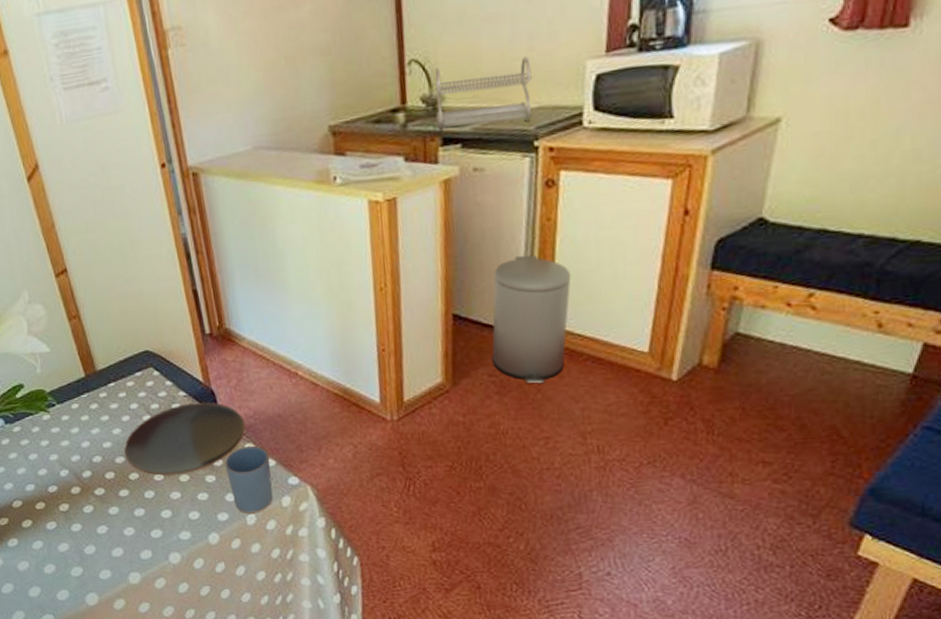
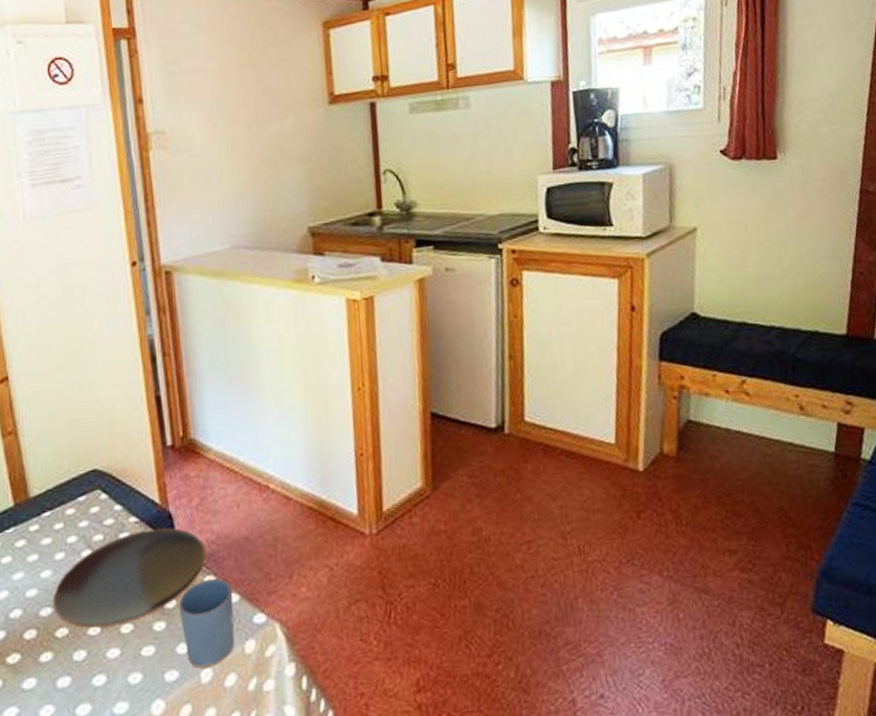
dish rack: present [434,55,533,131] -> none [407,170,496,234]
pedal bin: present [492,255,572,384] -> none [468,350,540,484]

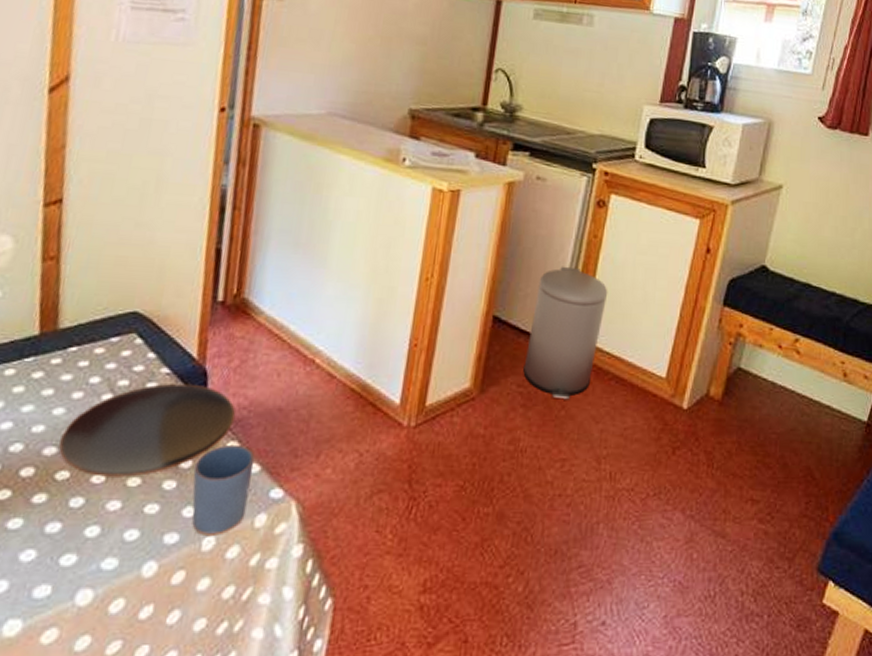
pedal bin: none [468,350,540,484] -> present [523,266,608,400]

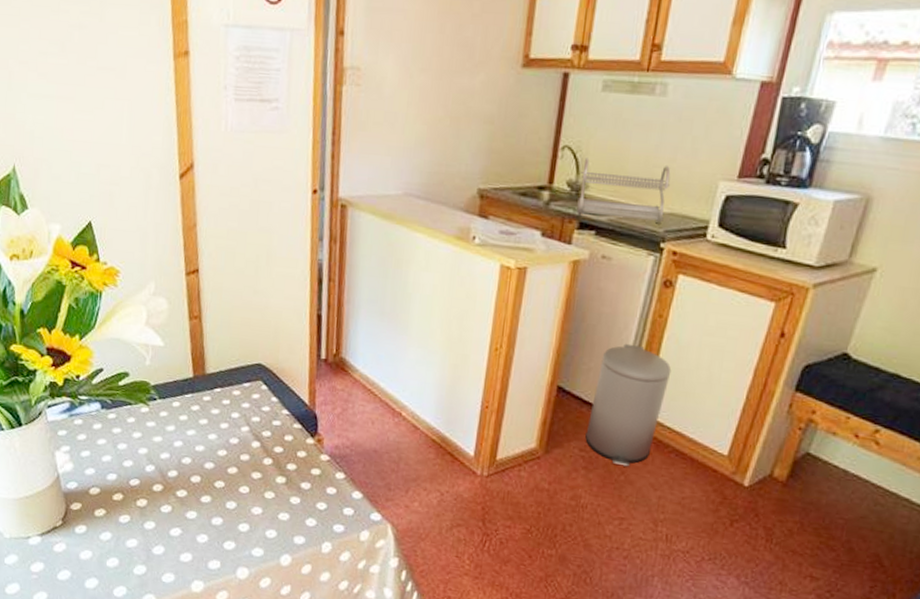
plate: present [59,383,236,477] -> none [215,422,341,492]
mug: present [192,444,255,535] -> none [312,474,358,543]
dish rack: none [511,81,600,145] -> present [577,158,671,224]

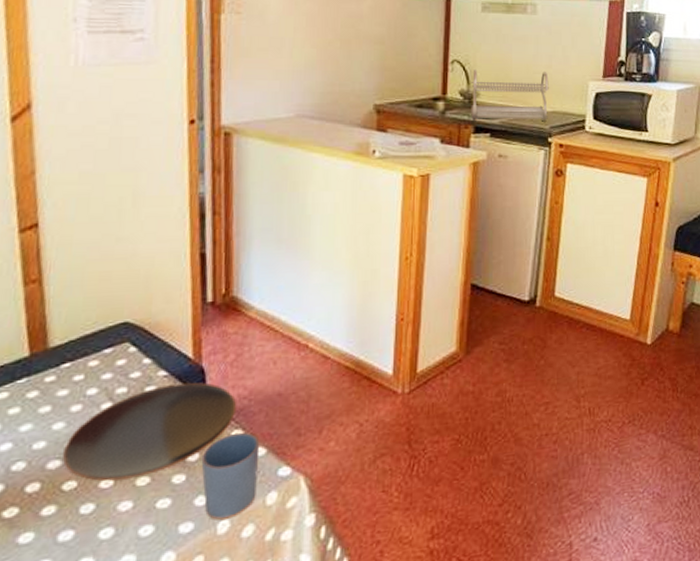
plate: none [215,422,341,492] -> present [63,382,237,482]
mug: none [312,474,358,543] -> present [201,432,260,520]
pedal bin: present [585,343,672,467] -> none [503,232,573,351]

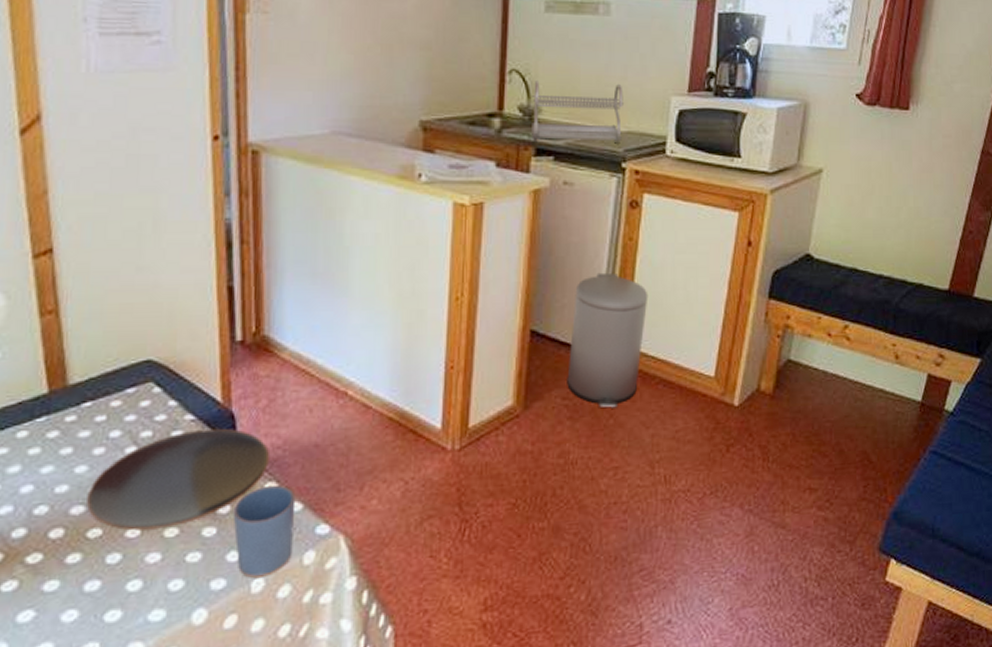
pedal bin: none [503,232,573,351] -> present [567,272,649,409]

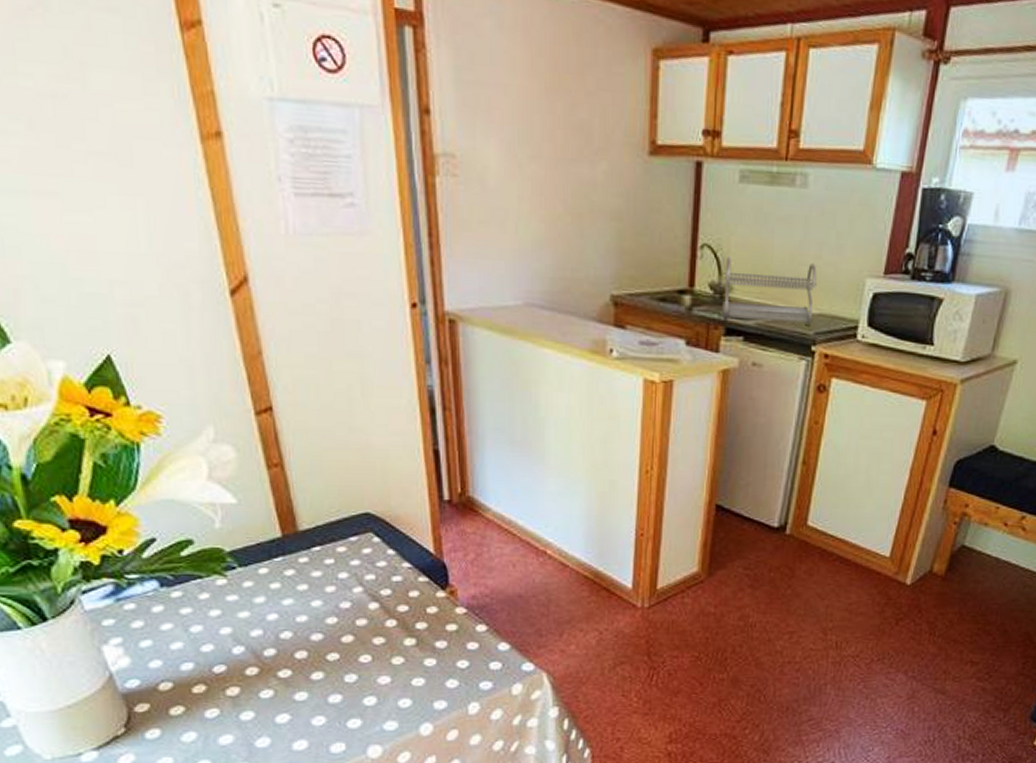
plate: present [87,428,271,531] -> none [324,576,480,657]
mug: present [233,484,296,578] -> none [449,627,504,702]
pedal bin: present [567,272,649,409] -> none [749,454,831,580]

